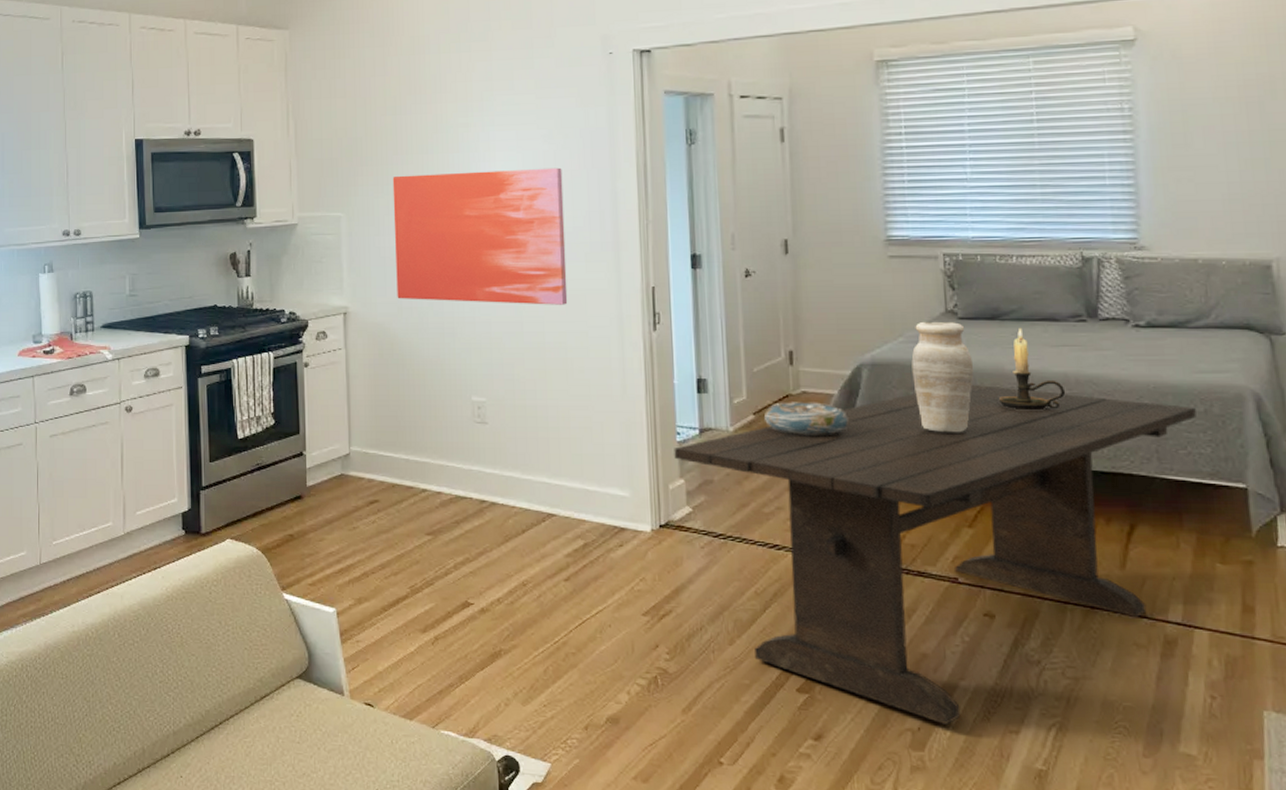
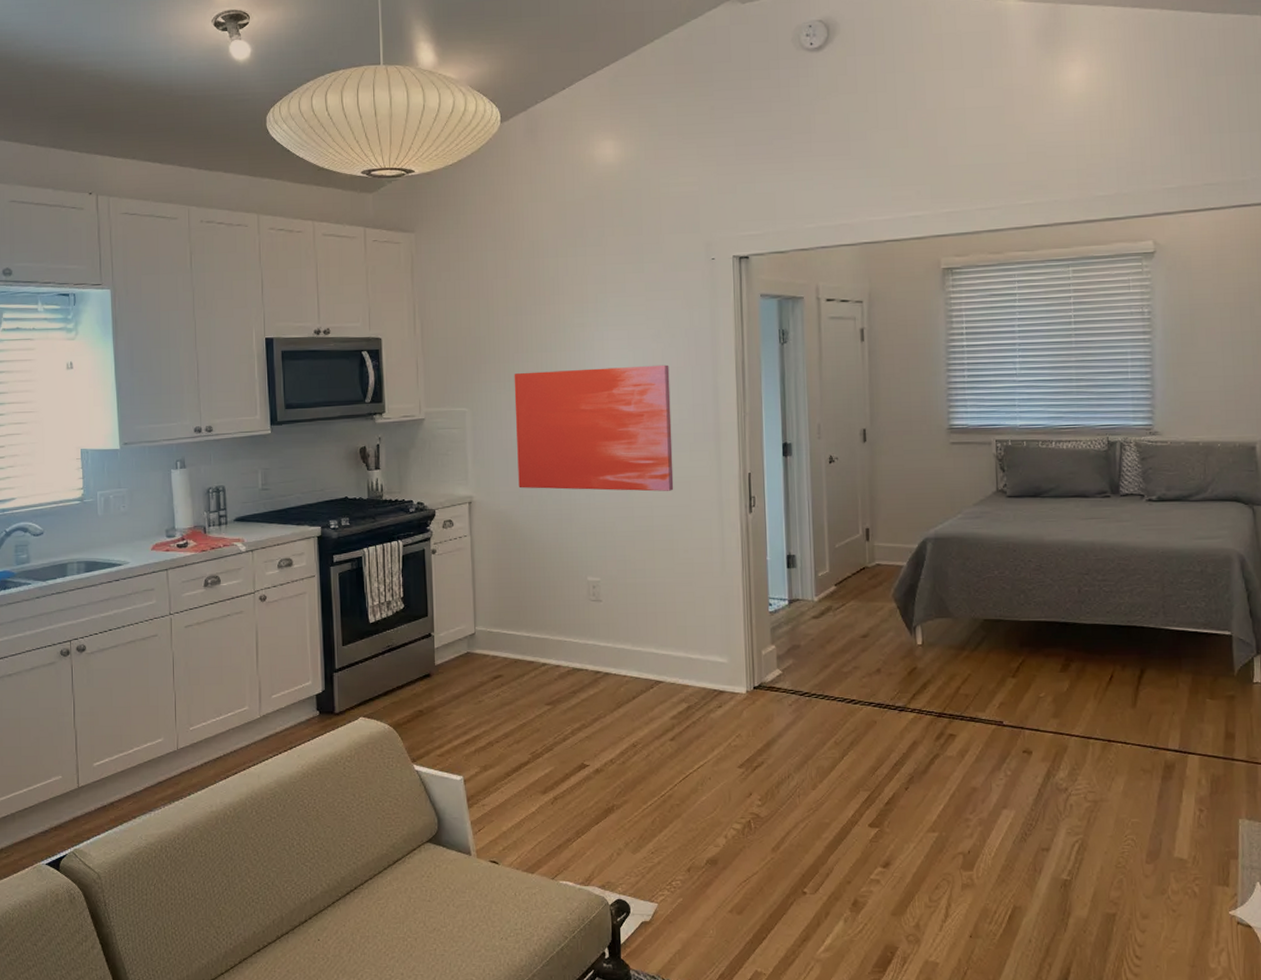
dining table: present [674,384,1196,725] -> none [766,553,1194,847]
decorative bowl: present [763,402,848,435] -> none [843,573,915,603]
vase: present [911,321,974,433] -> none [968,499,1019,597]
candle holder: present [998,327,1066,411] -> none [1038,503,1093,575]

